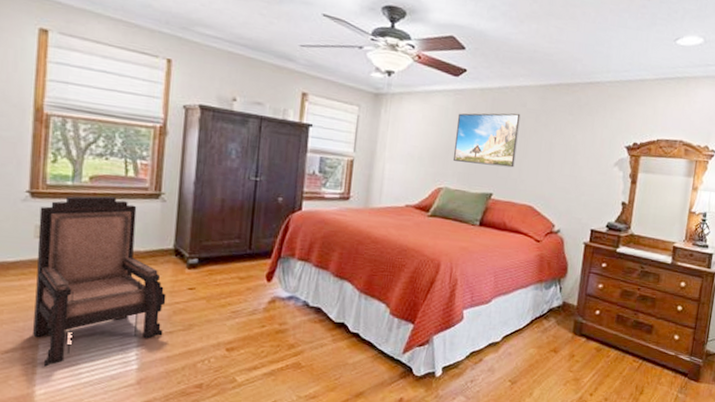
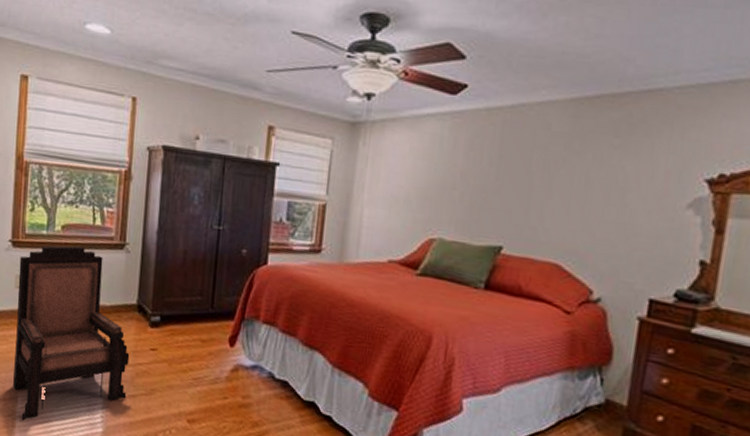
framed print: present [454,113,521,168] -> none [450,138,543,212]

